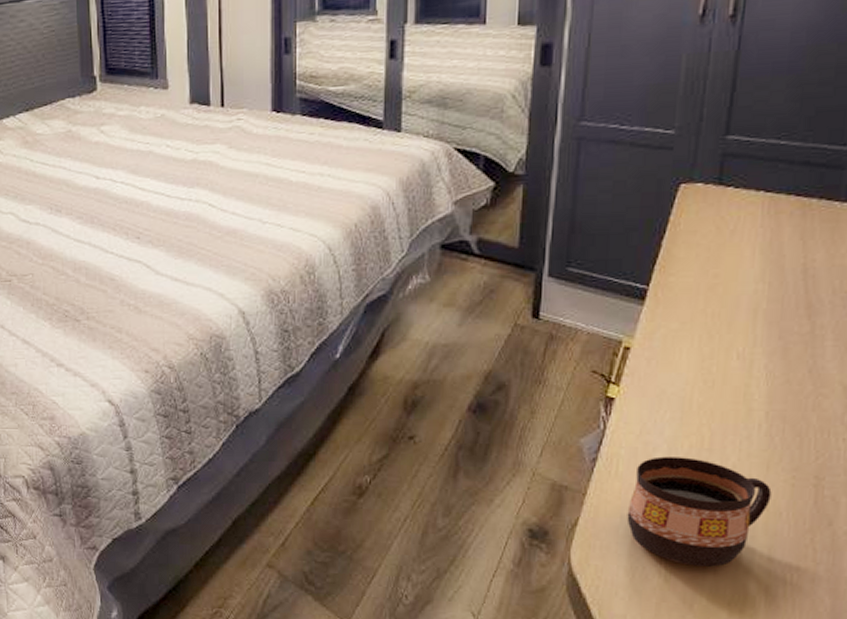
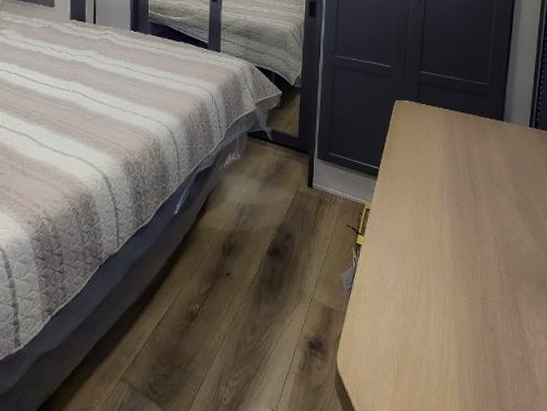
cup: present [627,456,772,567] -> none [372,286,458,364]

